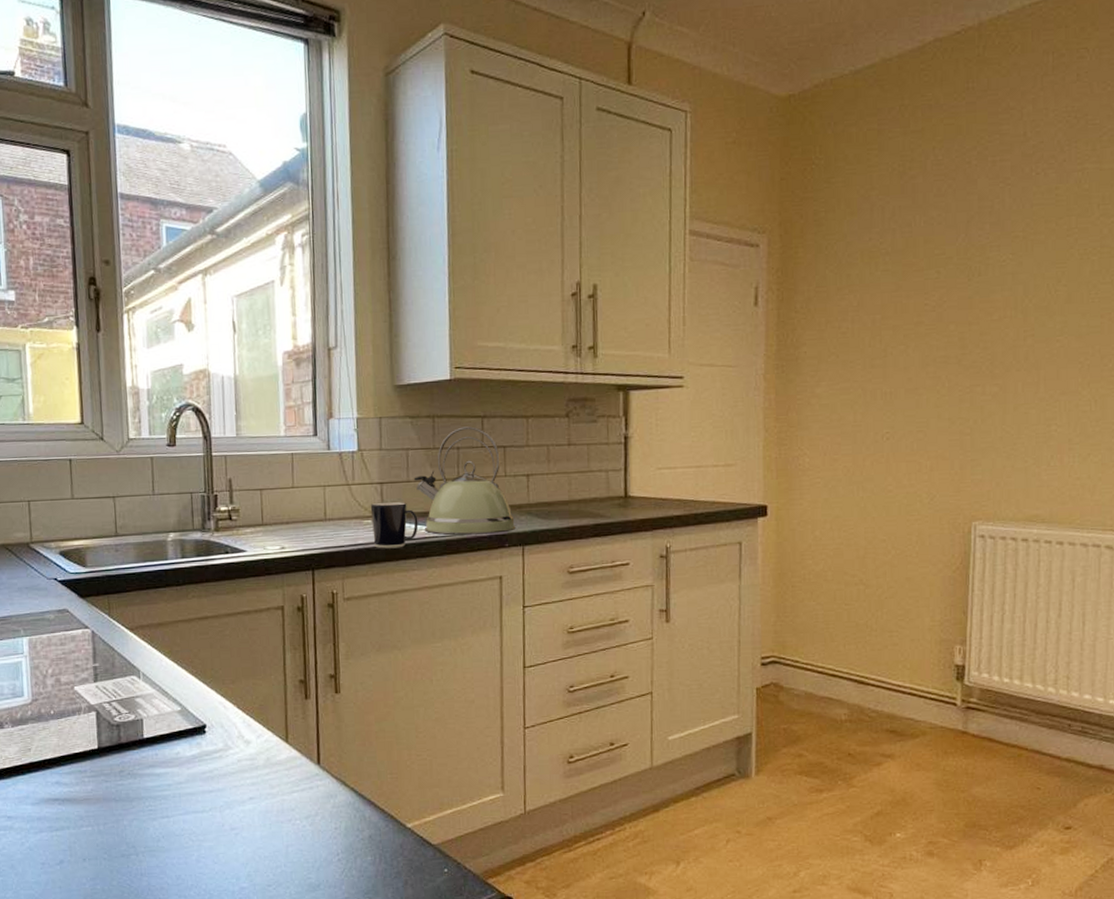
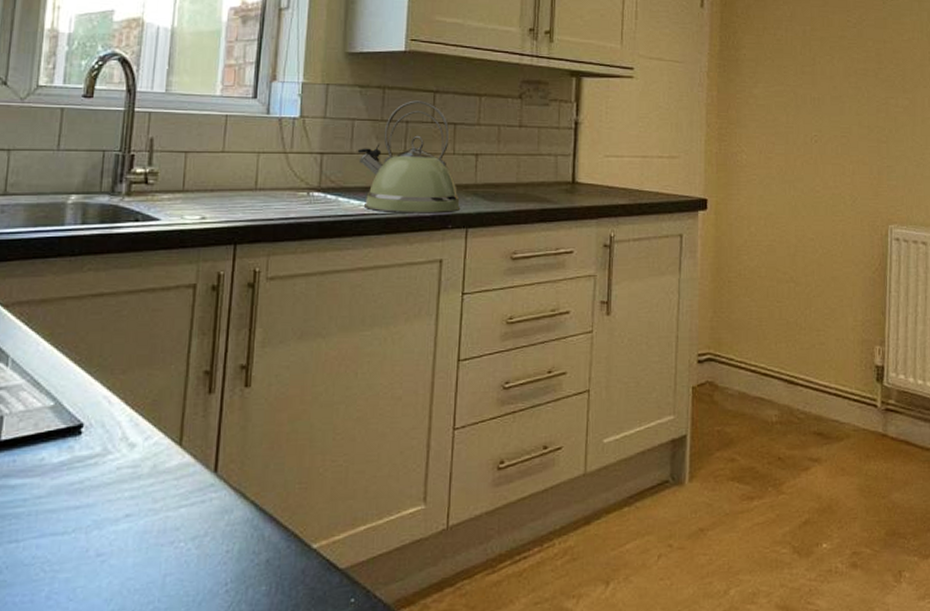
mug: present [370,501,419,549] -> none [306,173,358,225]

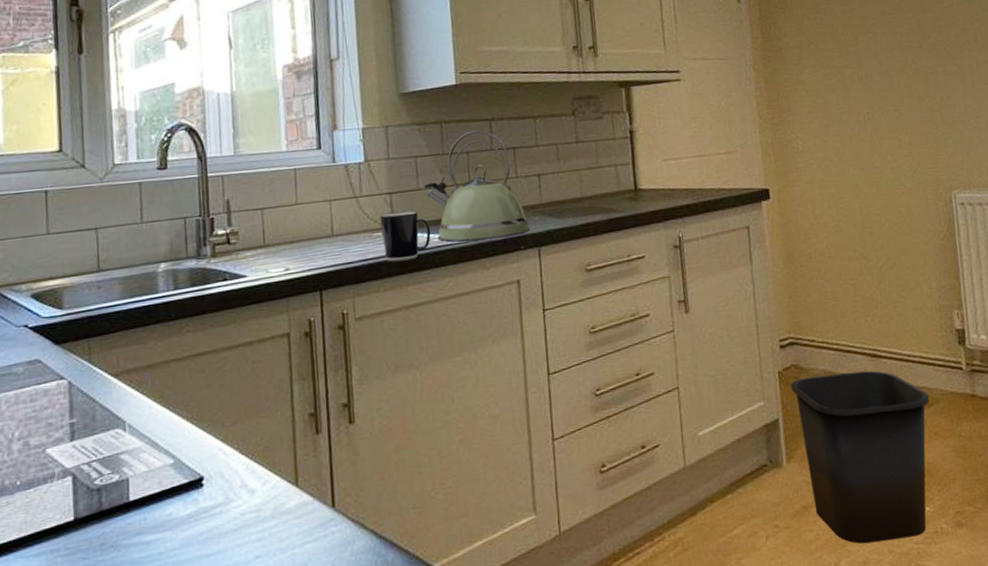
mug: none [306,173,358,225] -> present [379,211,431,262]
waste bin: none [703,395,841,574] -> present [791,370,930,544]

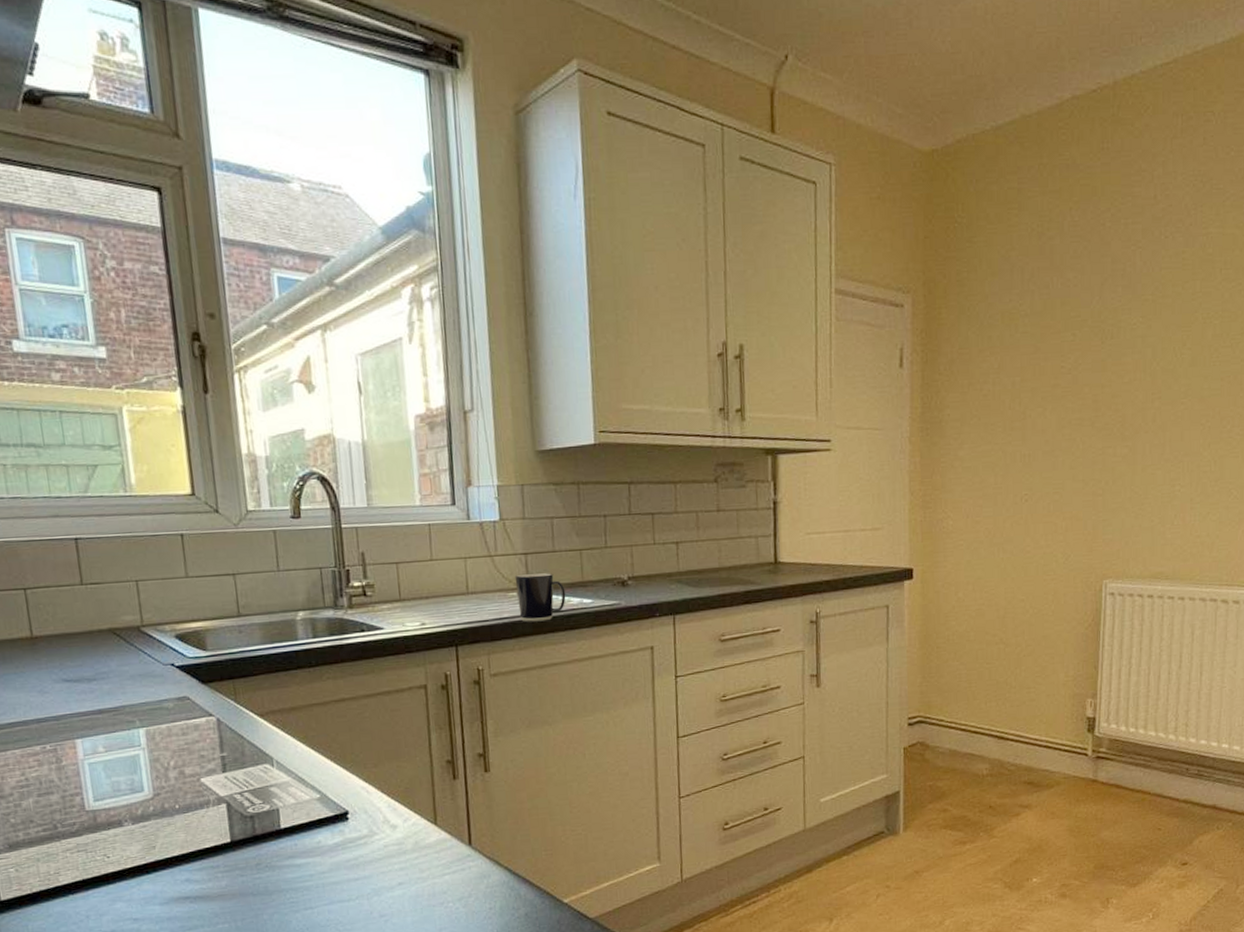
kettle: present [423,130,531,242] -> none [559,493,667,606]
waste bin: present [791,370,930,544] -> none [915,751,1051,907]

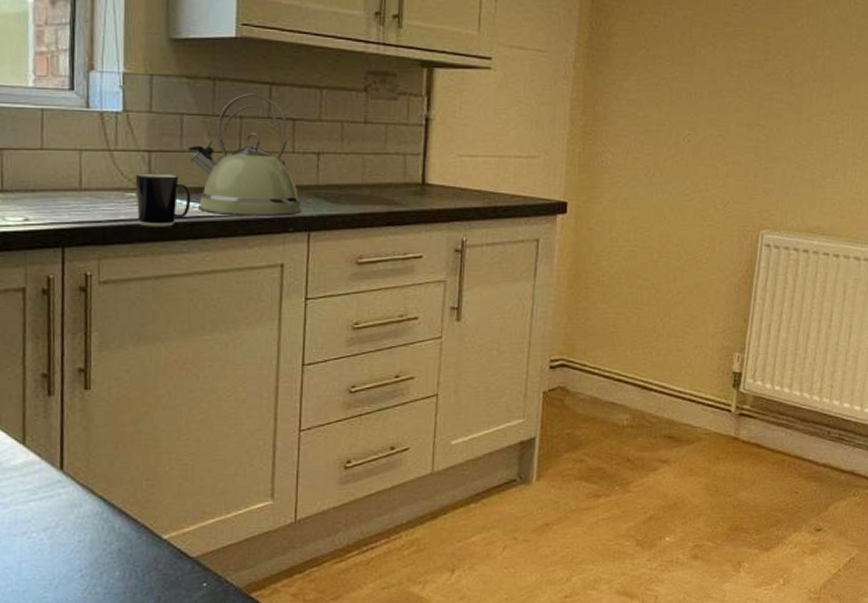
kettle: none [559,493,667,606] -> present [188,93,302,216]

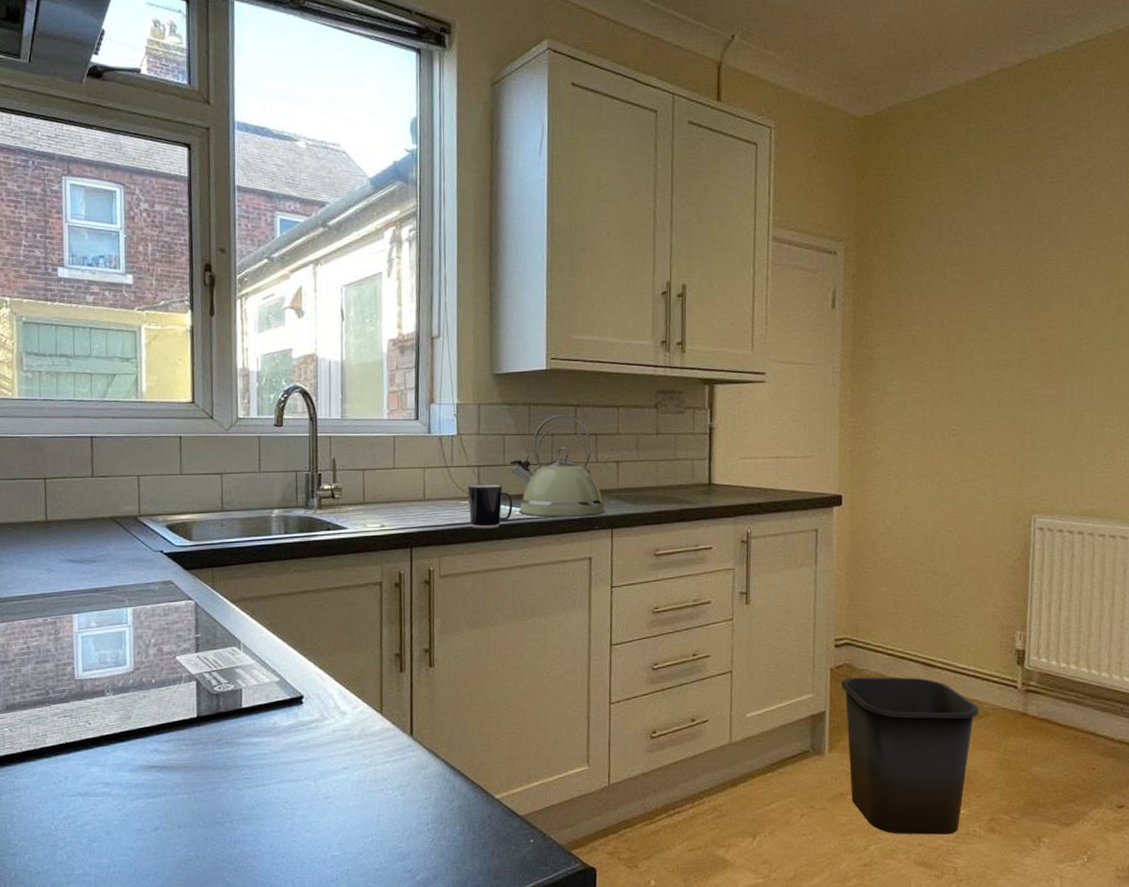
waste bin: none [554,400,692,564] -> present [841,677,980,835]

